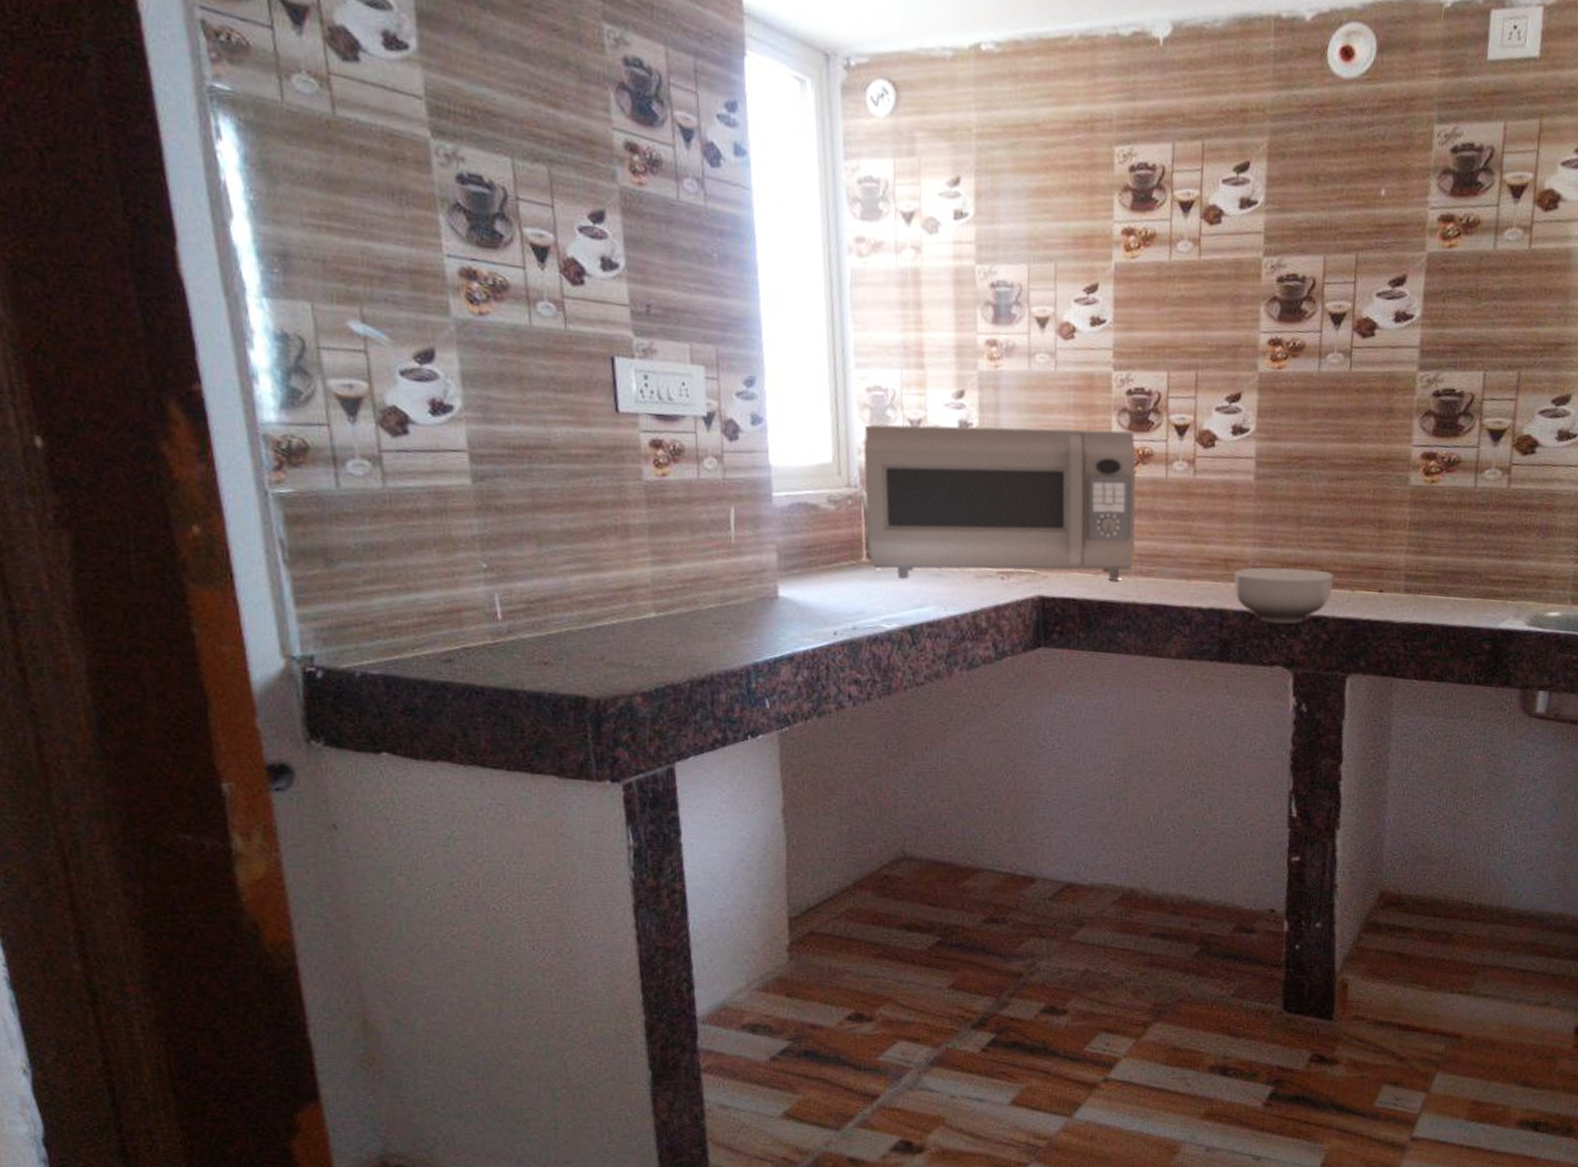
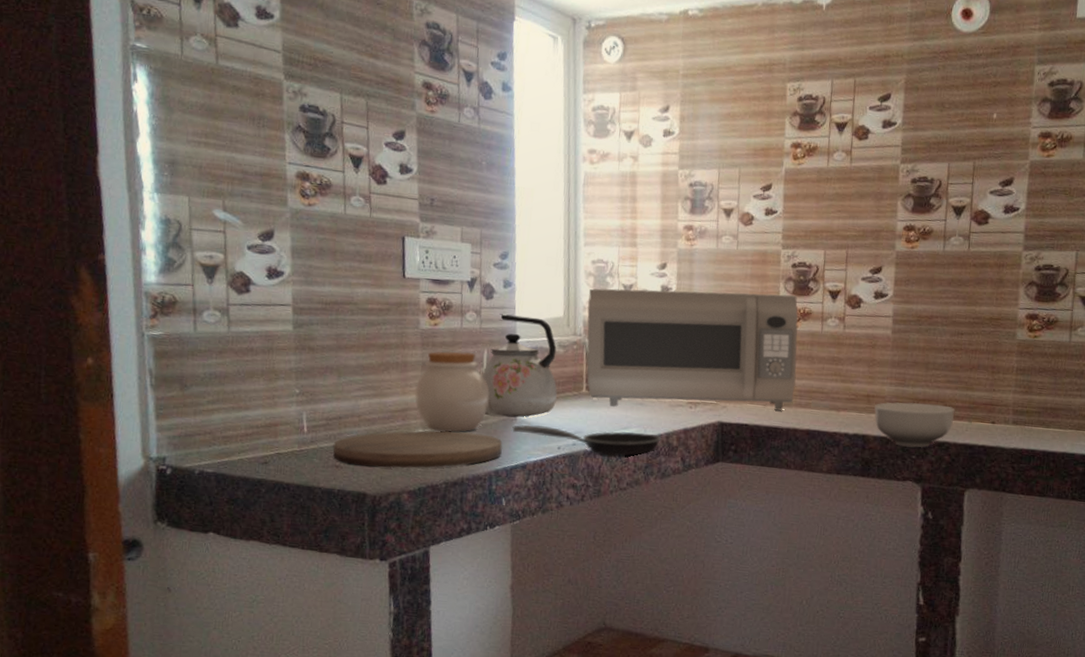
cutting board: none [538,613,762,664] -> present [333,430,503,469]
jar: none [641,509,741,616] -> present [414,351,489,432]
kettle: none [716,459,829,596] -> present [473,314,557,418]
frying pan: none [773,604,967,643] -> present [512,425,662,457]

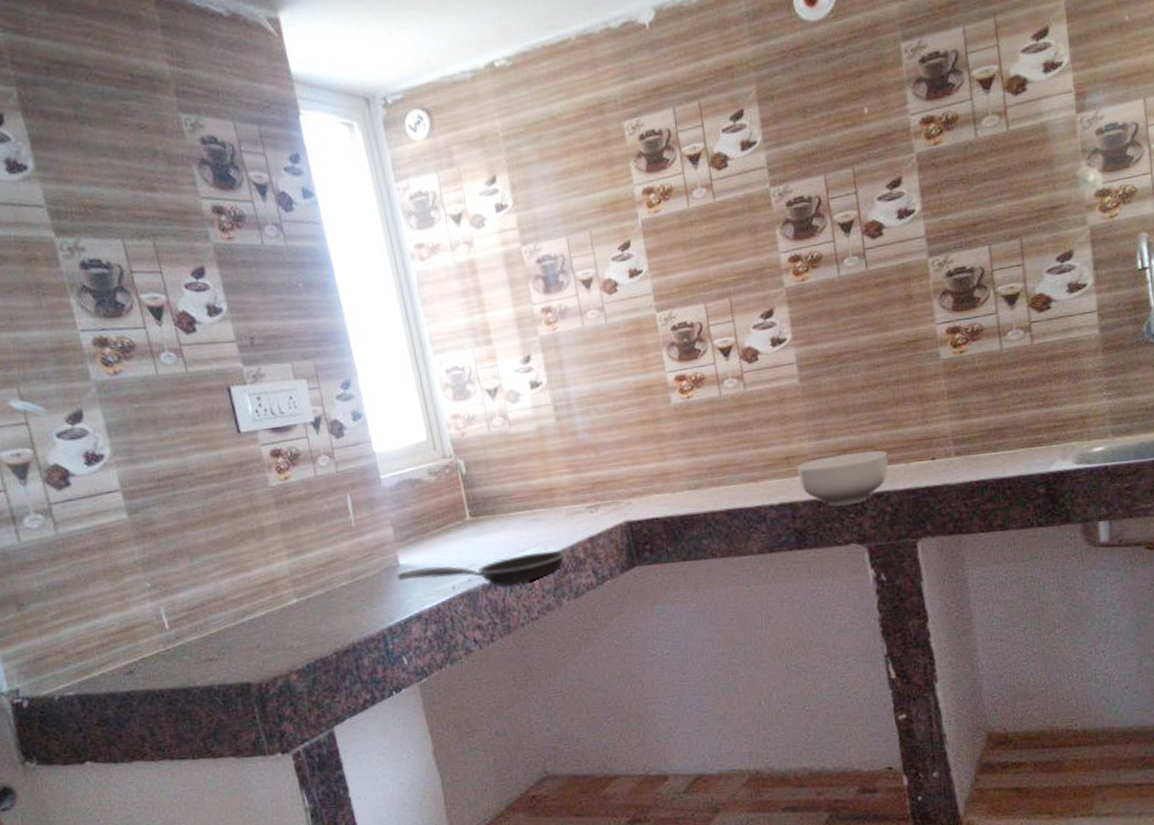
cutting board: present [333,430,503,469] -> none [201,590,391,654]
jar: present [414,351,489,432] -> none [278,501,365,598]
kettle: present [473,314,557,418] -> none [335,447,440,569]
microwave: present [587,288,798,411] -> none [450,362,705,530]

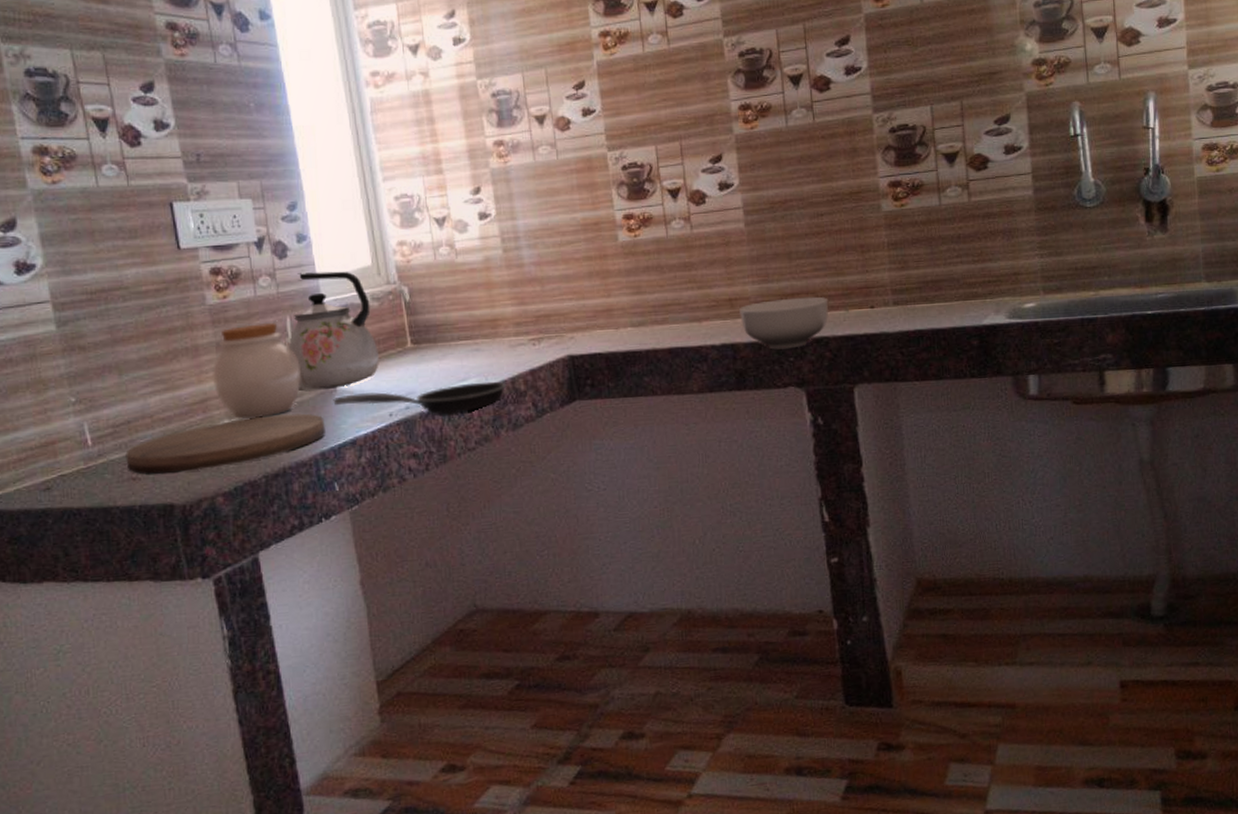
cutting board: none [201,590,391,654] -> present [125,413,325,474]
jar: none [278,501,365,598] -> present [211,322,301,419]
kettle: none [335,447,440,569] -> present [274,271,379,392]

